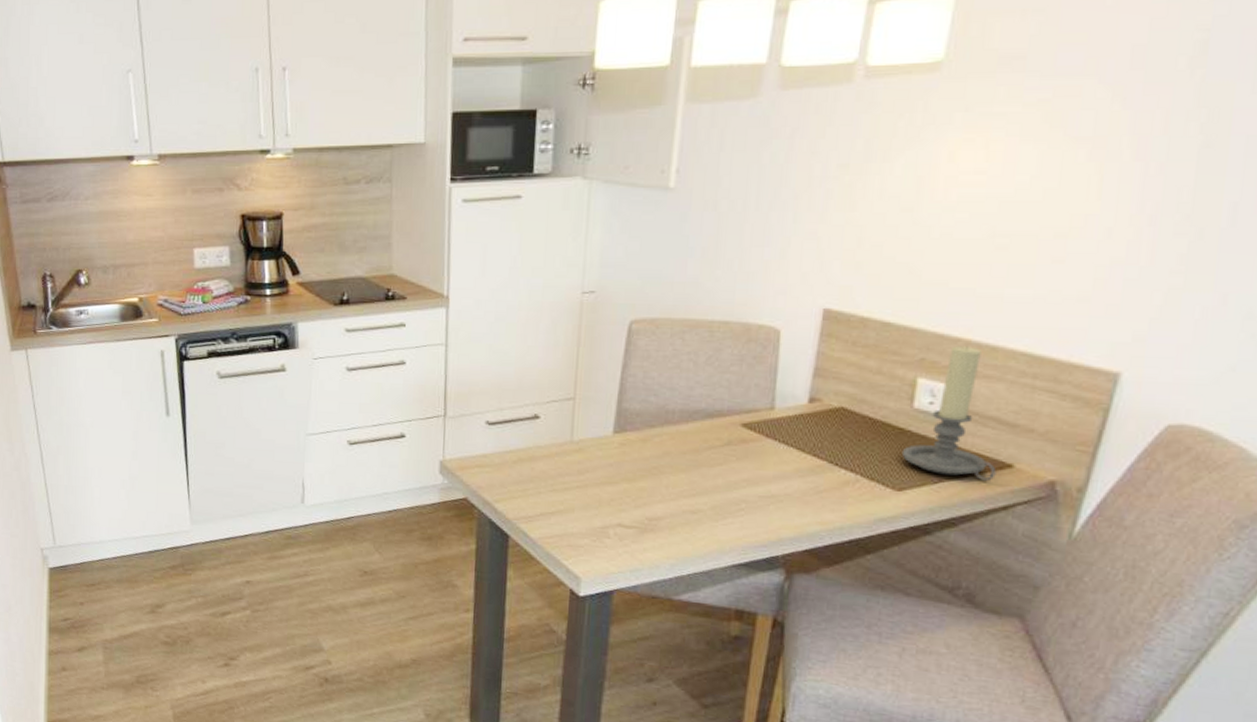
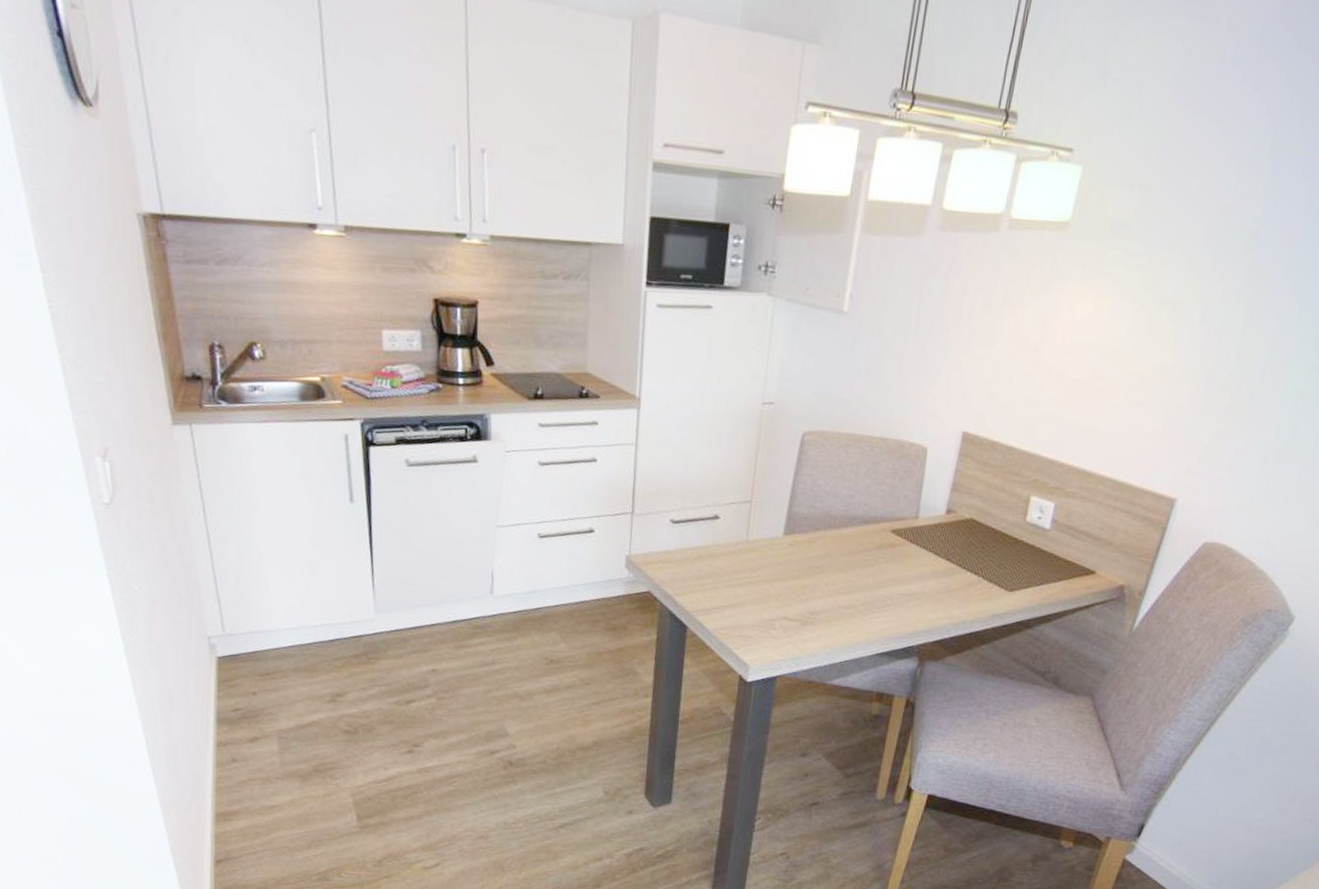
candle holder: present [901,346,997,481] -> none [1014,470,1083,584]

